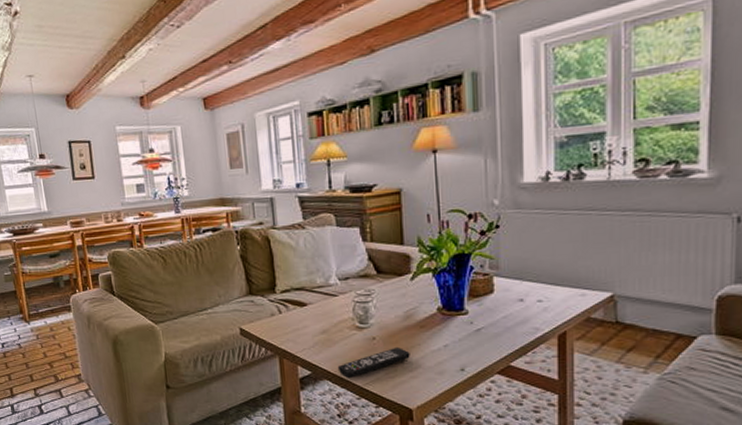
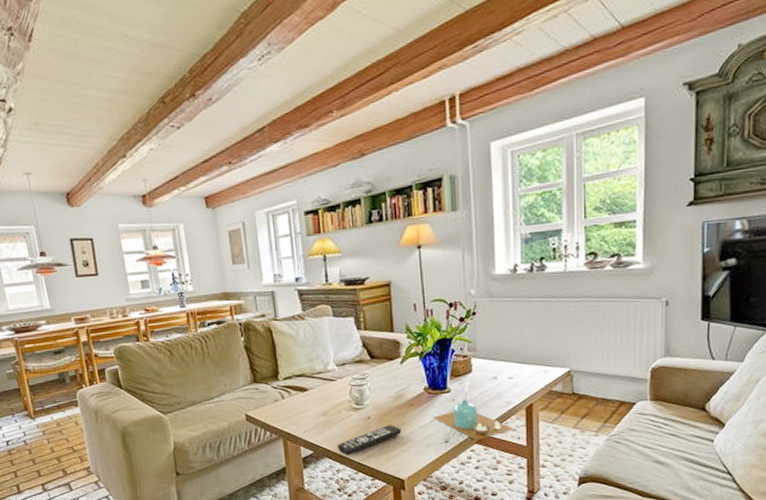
candle: none [447,304,545,370] -> present [433,382,515,440]

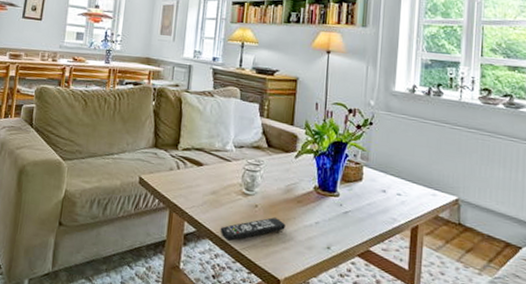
candle: present [433,382,515,440] -> none [319,190,398,254]

